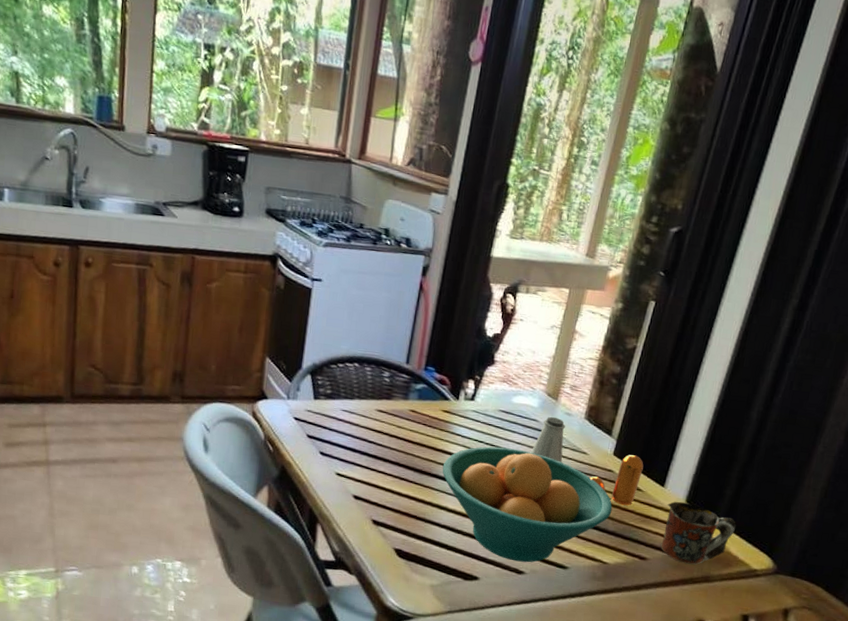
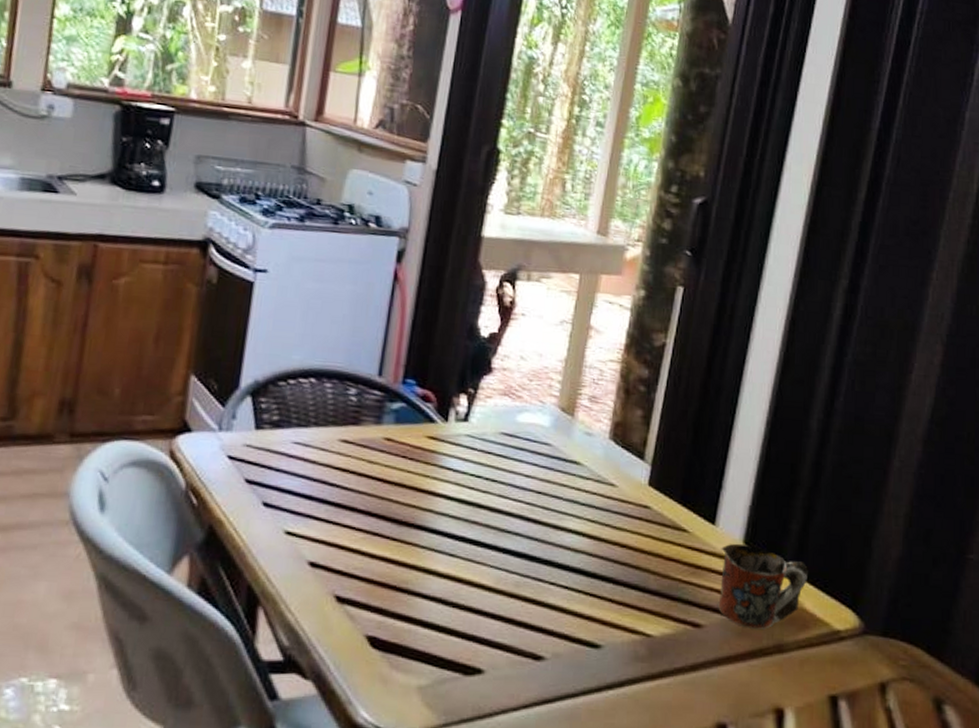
fruit bowl: present [442,446,613,563] -> none [429,482,653,643]
saltshaker: present [531,417,565,463] -> none [544,439,586,500]
pepper shaker: present [589,454,644,506] -> none [621,484,687,554]

